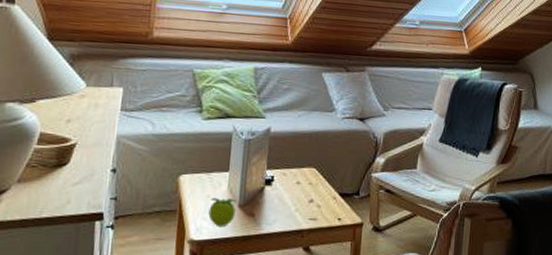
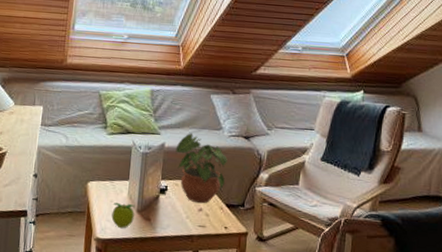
potted plant: none [283,116,341,194] -> present [175,133,228,204]

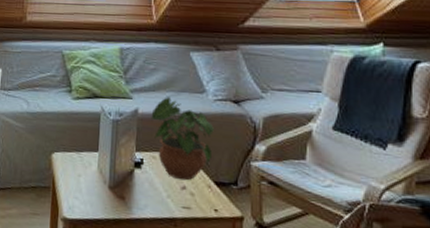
fruit: present [111,203,135,229] -> none [80,177,106,208]

